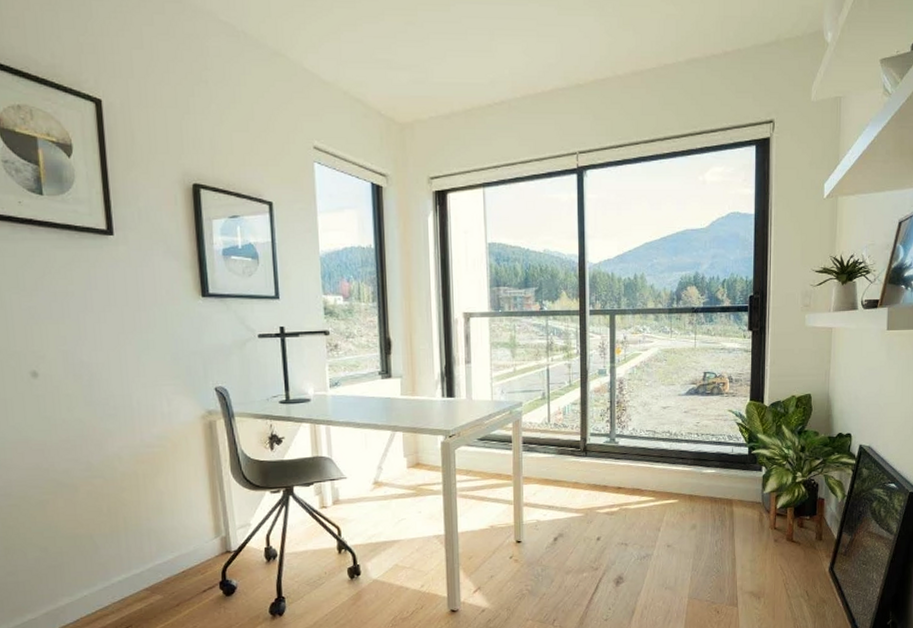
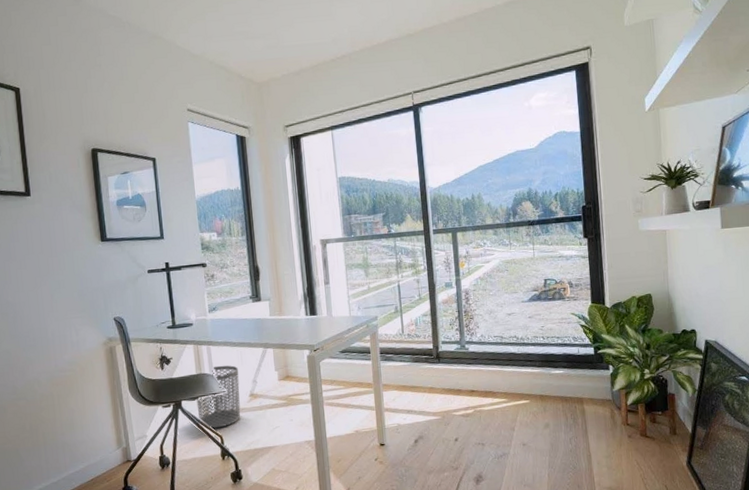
waste bin: none [311,448,362,519] -> present [196,365,241,429]

